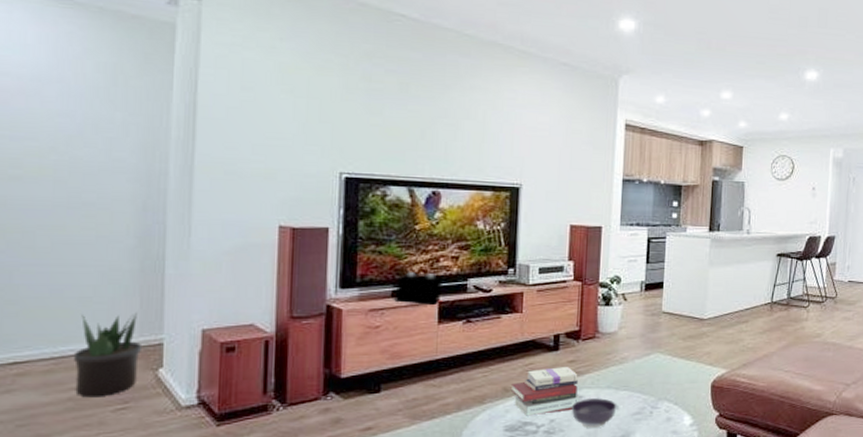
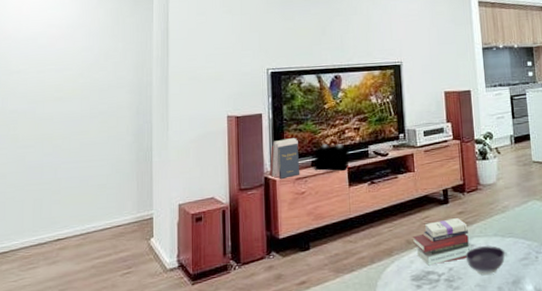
planter: present [73,312,141,398] -> none [94,194,138,265]
books: none [333,261,376,310] -> present [269,138,300,180]

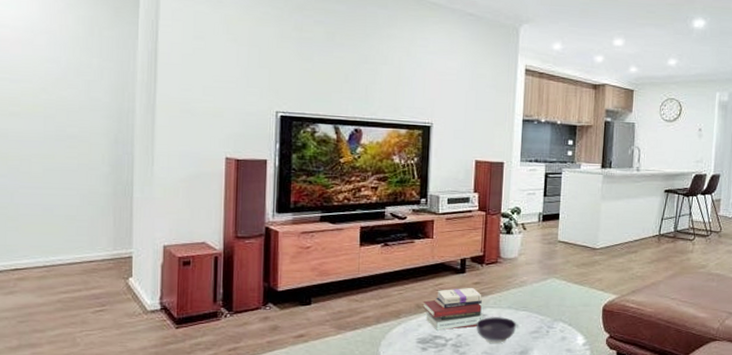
books: present [269,138,300,180] -> none [271,189,307,232]
lego brick: present [314,143,350,171] -> none [322,199,365,229]

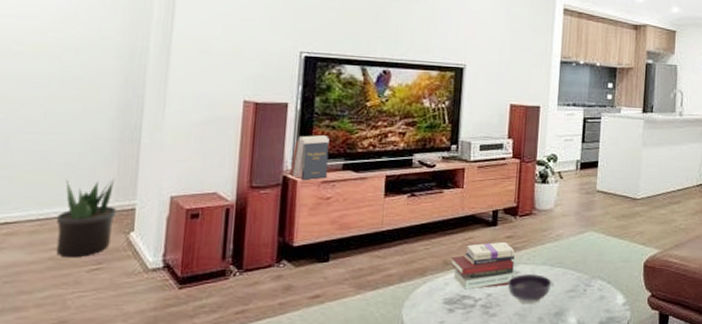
planter: none [61,229,115,300] -> present [55,179,116,258]
books: none [271,189,307,232] -> present [289,135,329,181]

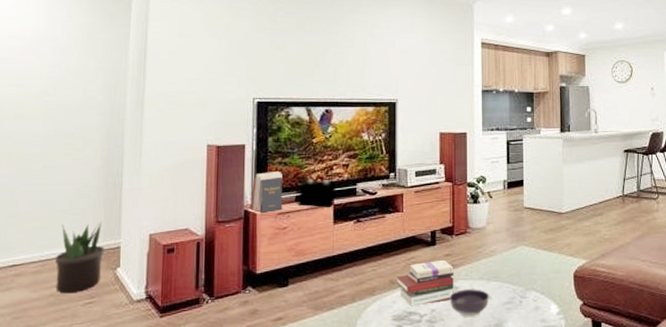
lego brick: none [345,145,391,178] -> present [298,178,337,207]

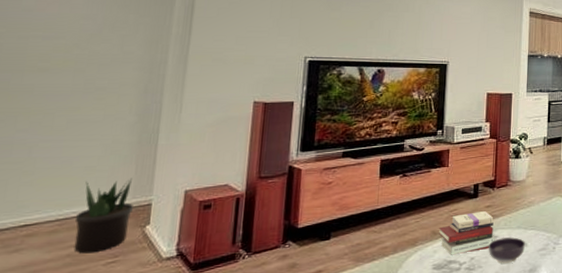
books: present [250,172,283,214] -> none [295,128,331,169]
lego brick: present [298,178,337,207] -> none [344,135,385,163]

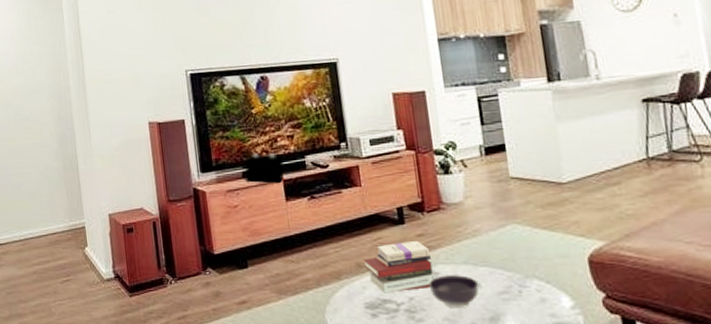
planter: present [74,178,133,254] -> none [32,202,73,272]
lego brick: none [344,135,385,163] -> present [245,152,285,183]

